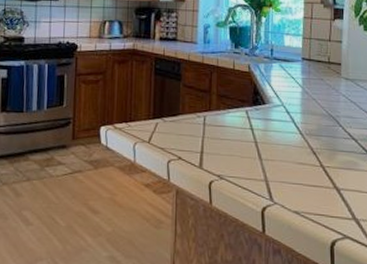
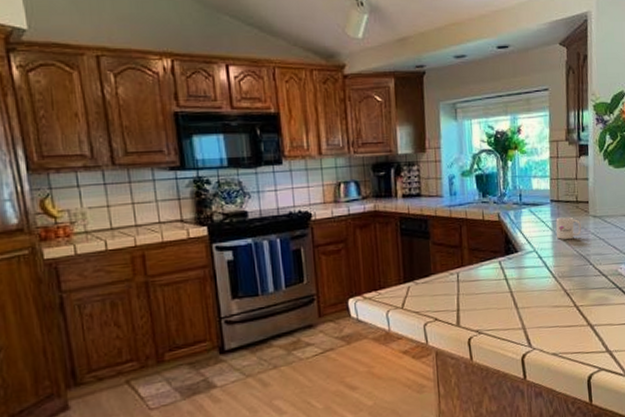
mug: none [305,75,332,98] -> present [556,217,581,240]

